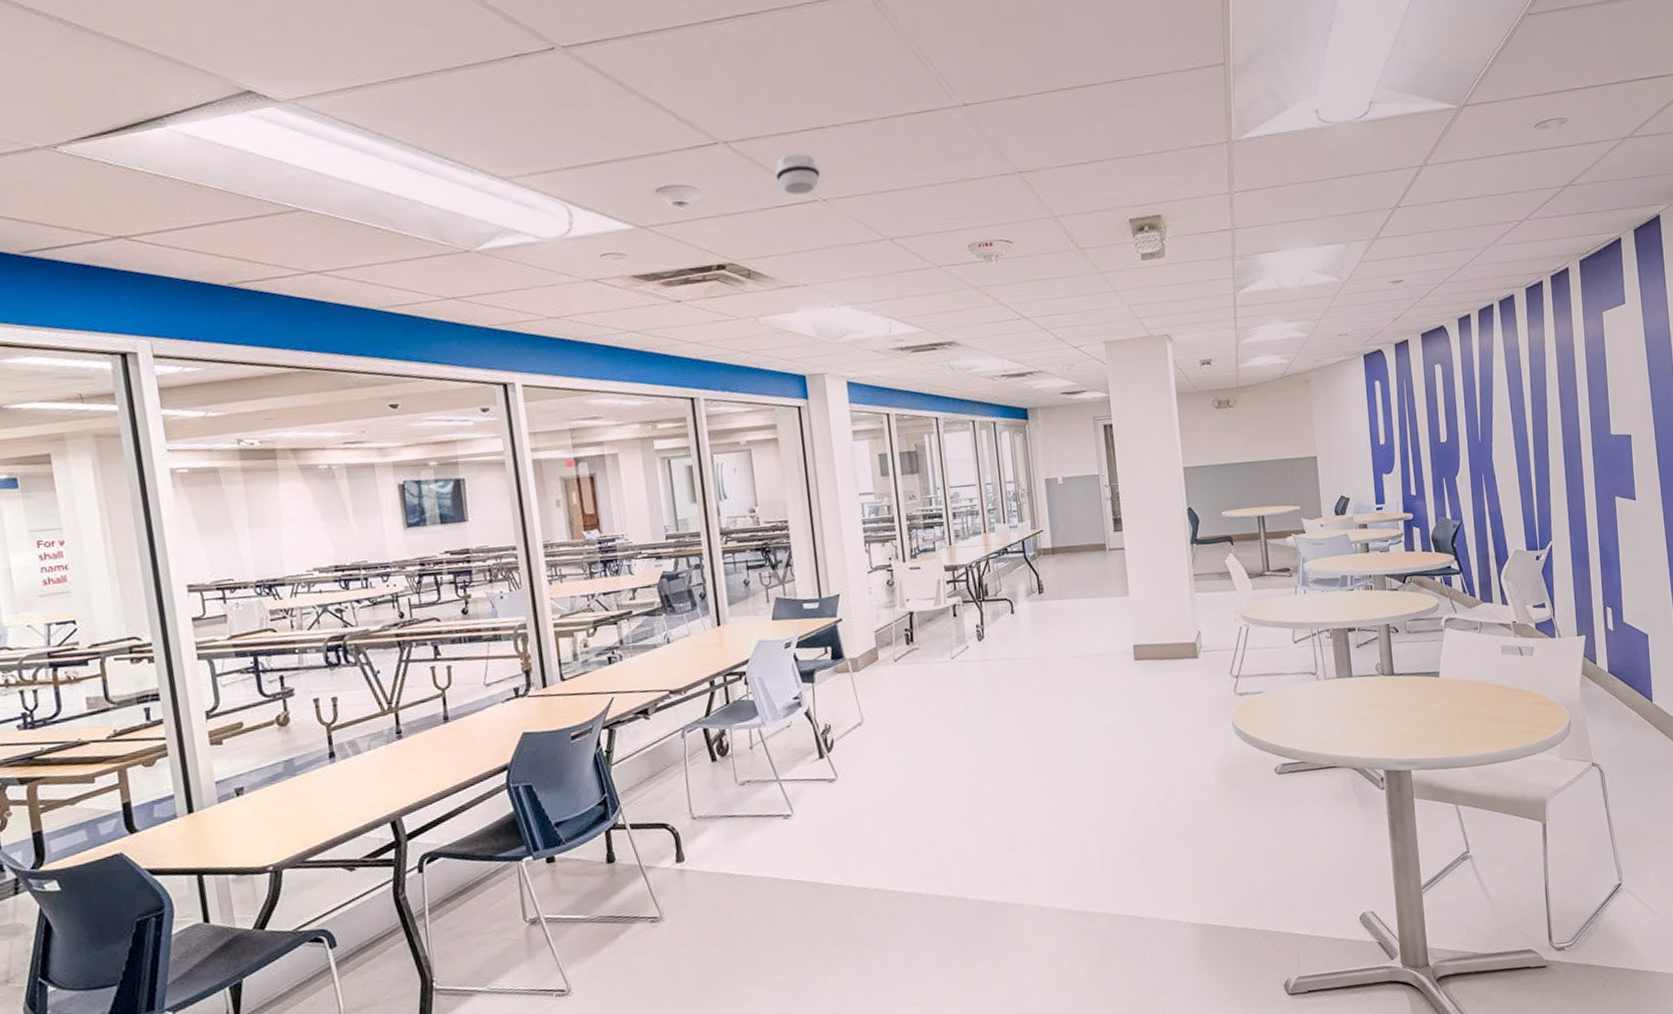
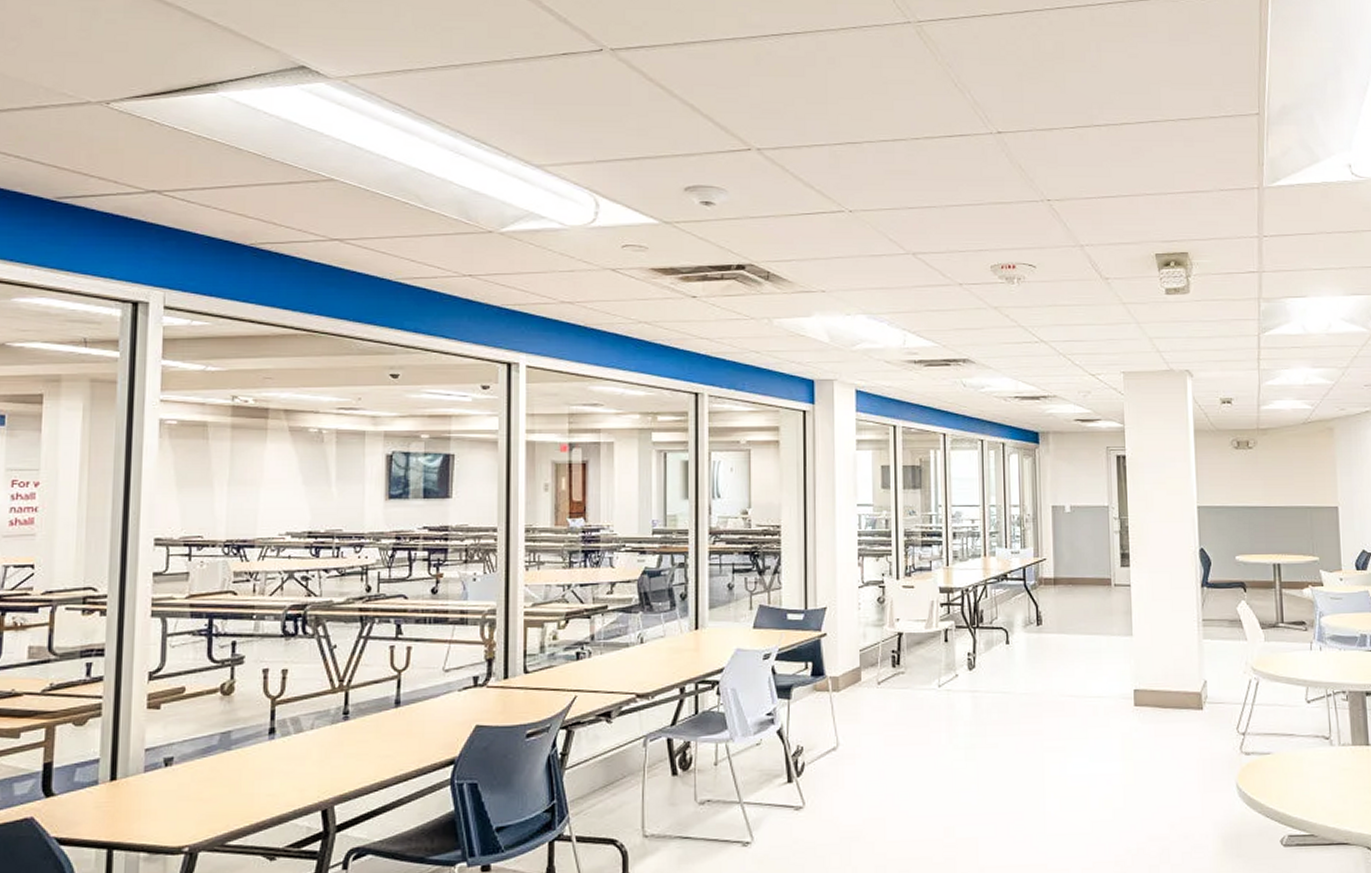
smoke detector: present [774,154,821,195] -> none [804,166,850,204]

